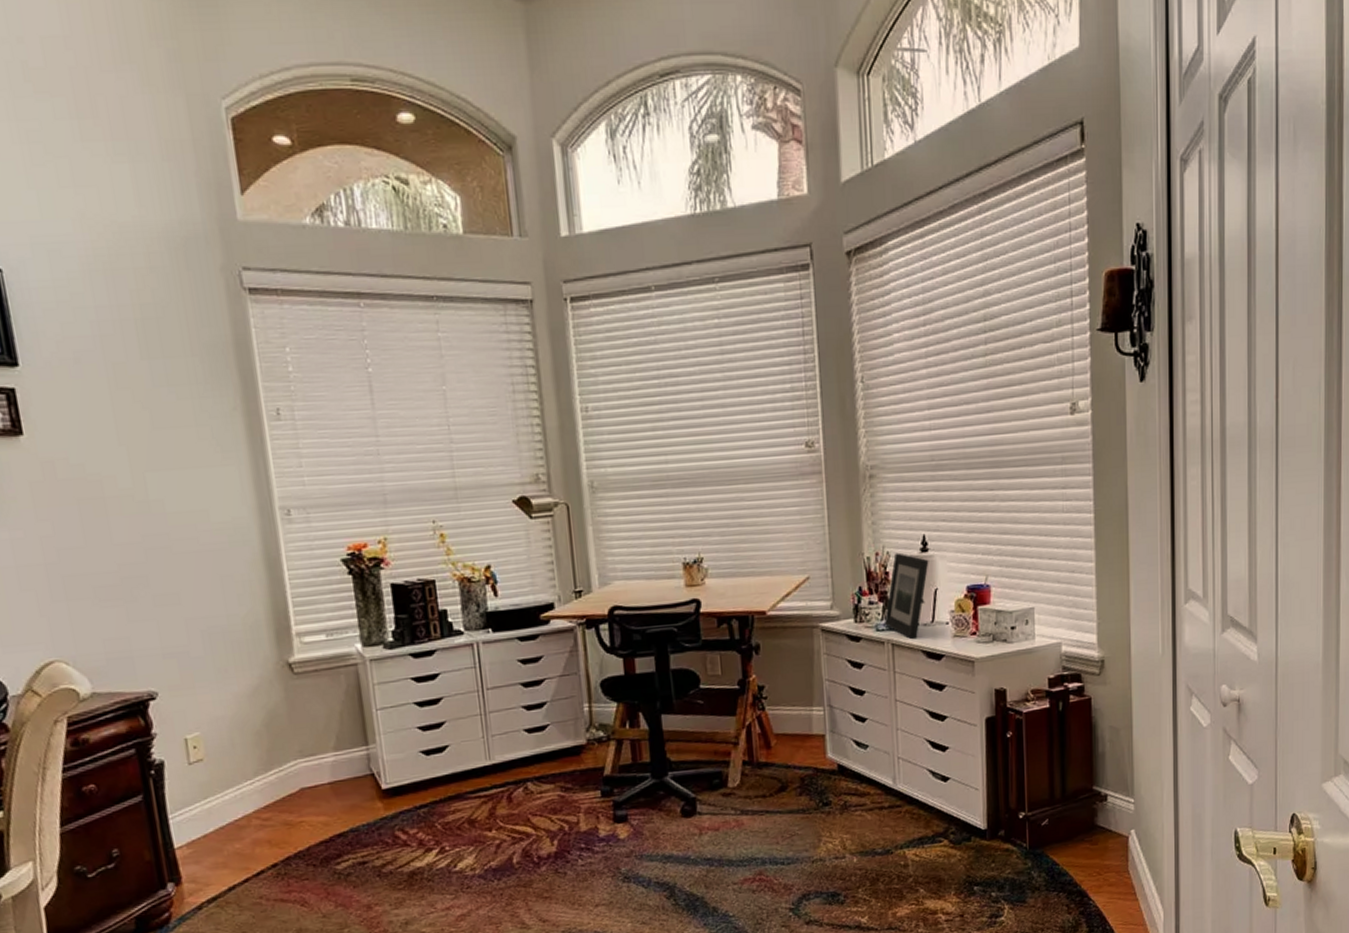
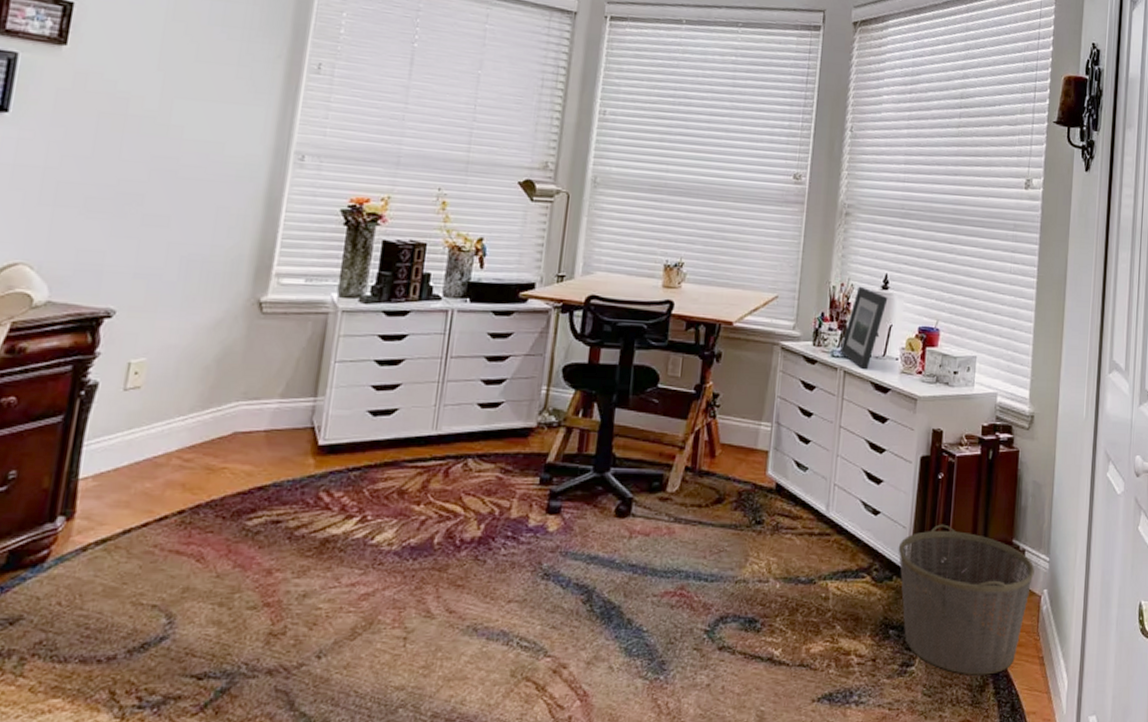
basket: none [973,781,1119,918] -> present [898,524,1035,675]

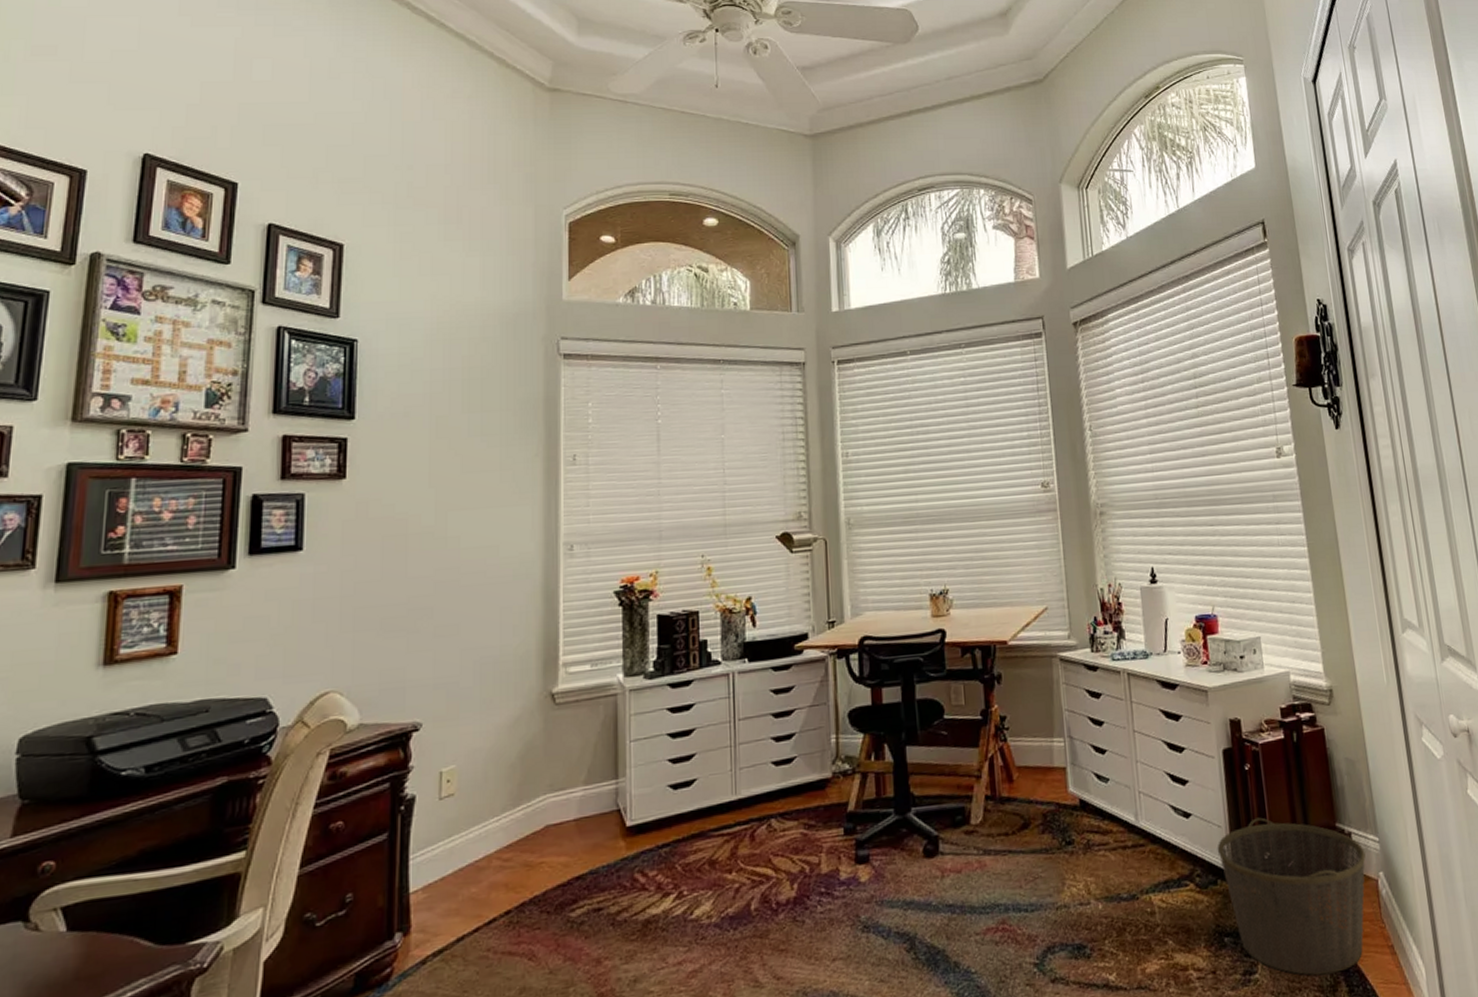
picture frame: present [840,286,888,370] -> none [1119,584,1159,669]

